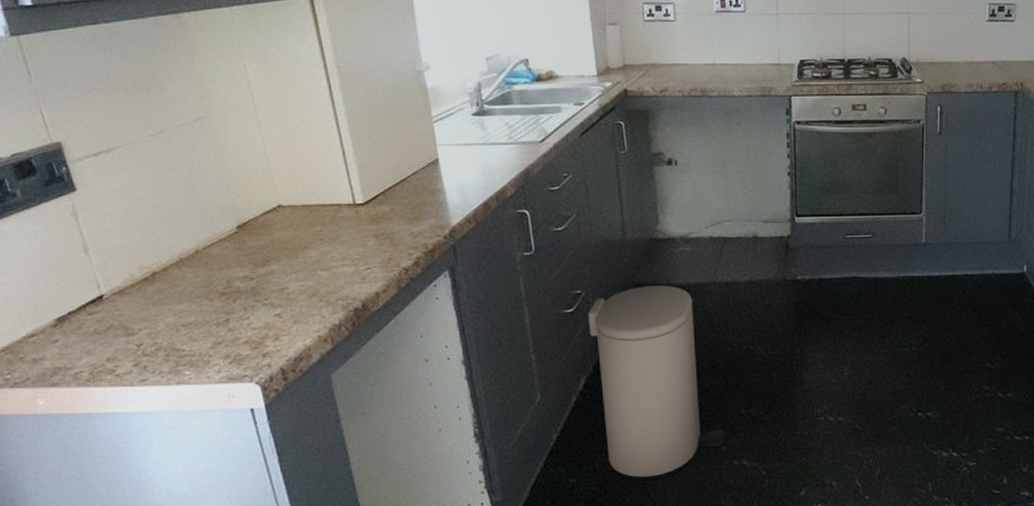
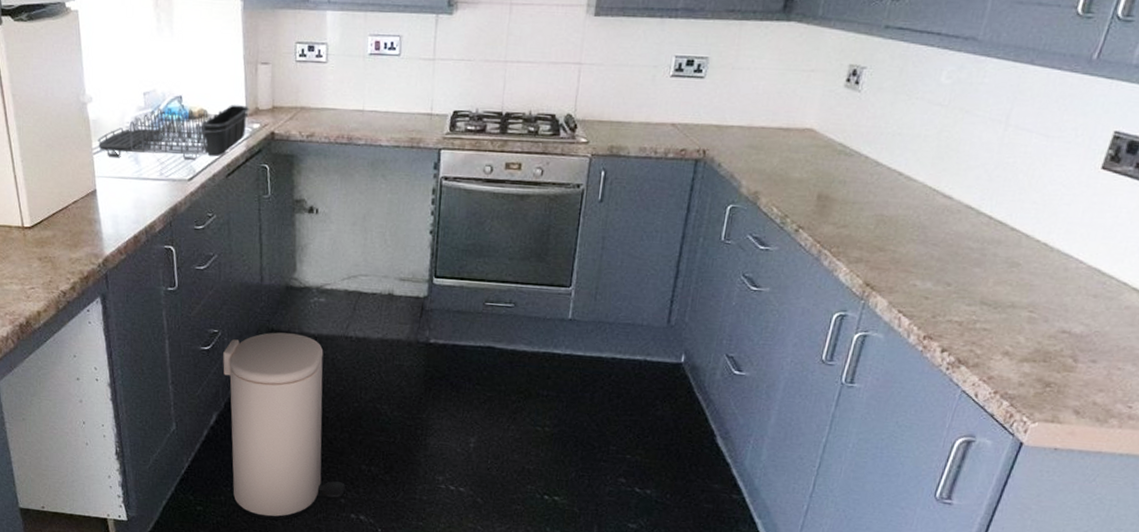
dish rack: none [437,65,600,124] -> present [97,105,249,161]

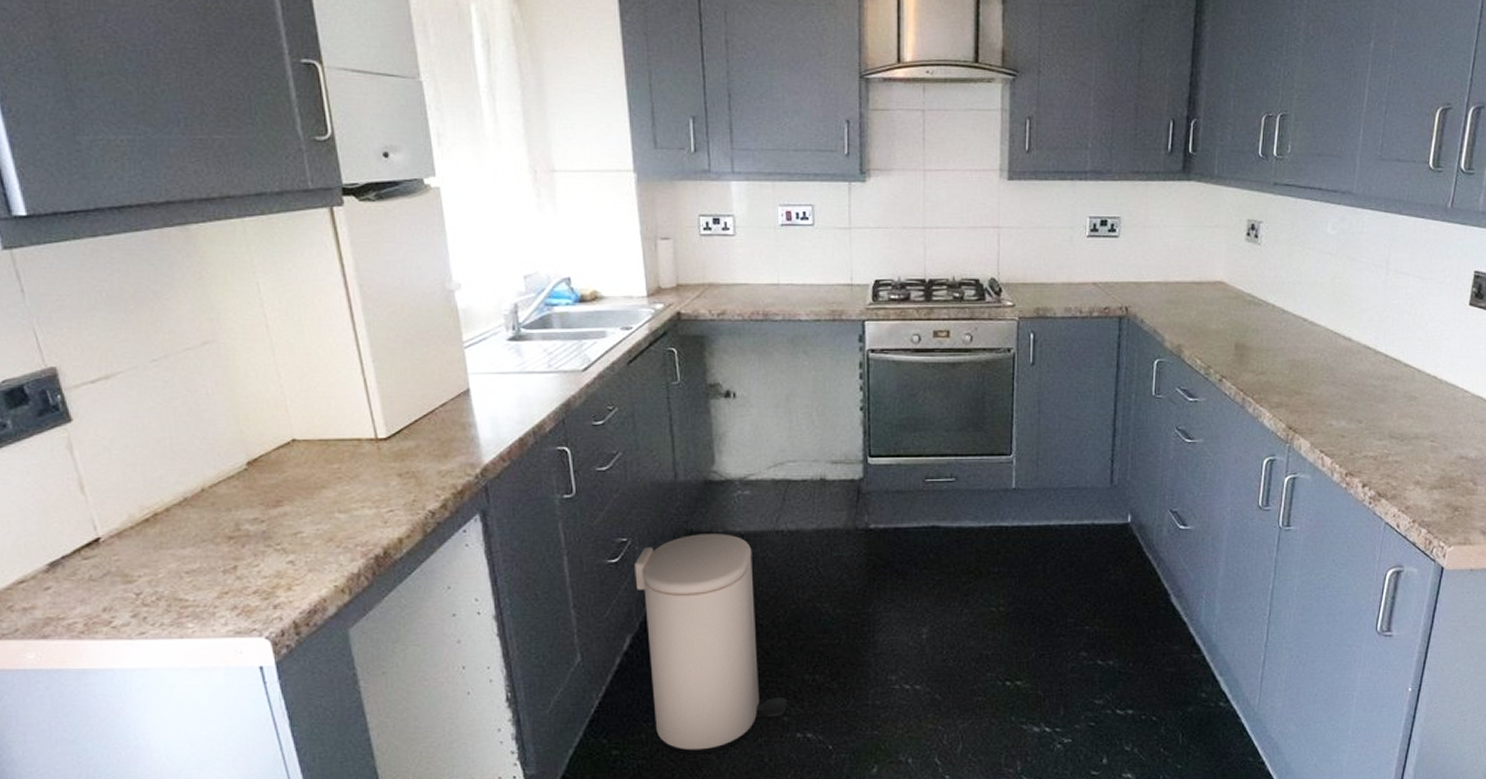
dish rack: present [97,105,249,161] -> none [469,285,650,350]

